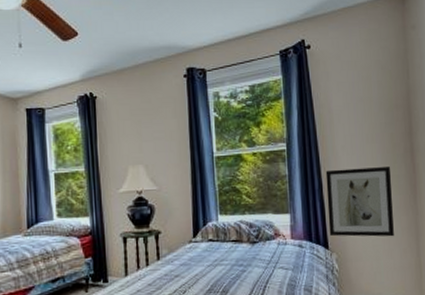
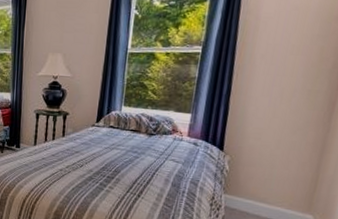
wall art: present [325,167,394,237] -> none [227,77,310,150]

